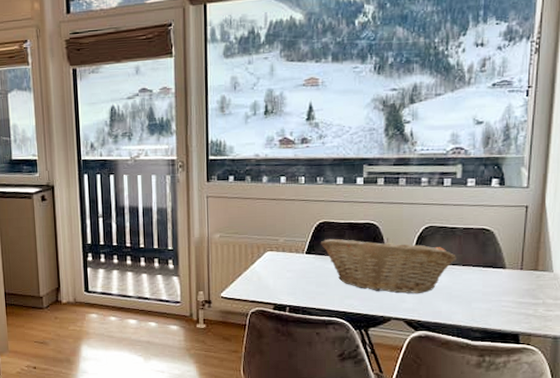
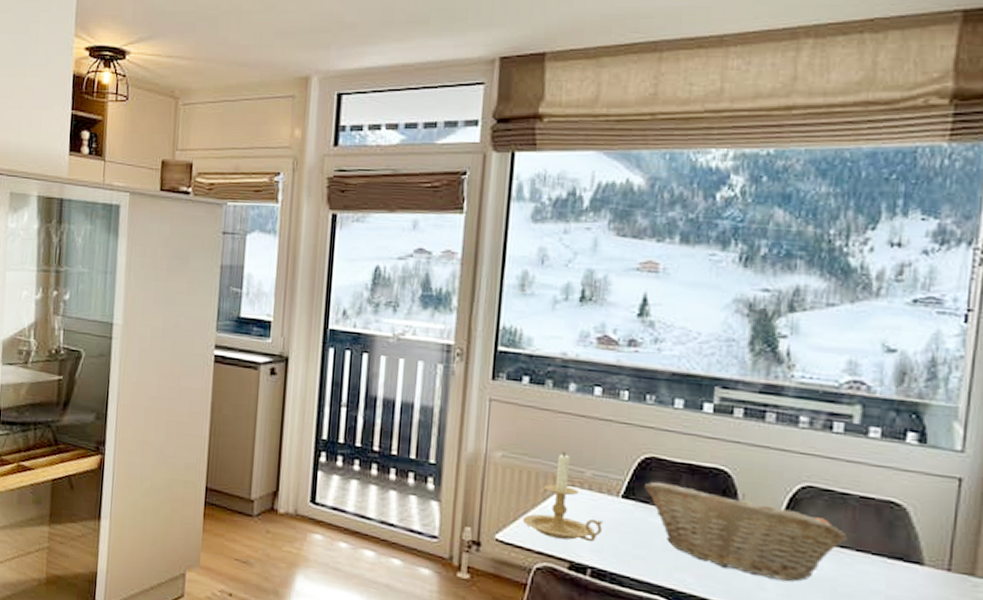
candle holder: none [238,227,295,289] -> present [522,452,604,543]

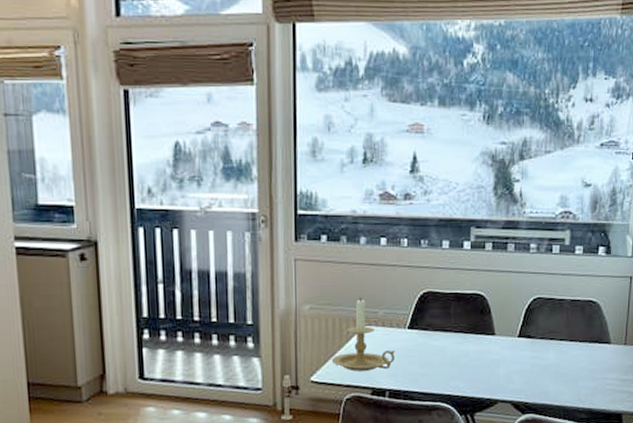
fruit basket: present [645,481,847,582] -> none [425,310,564,373]

